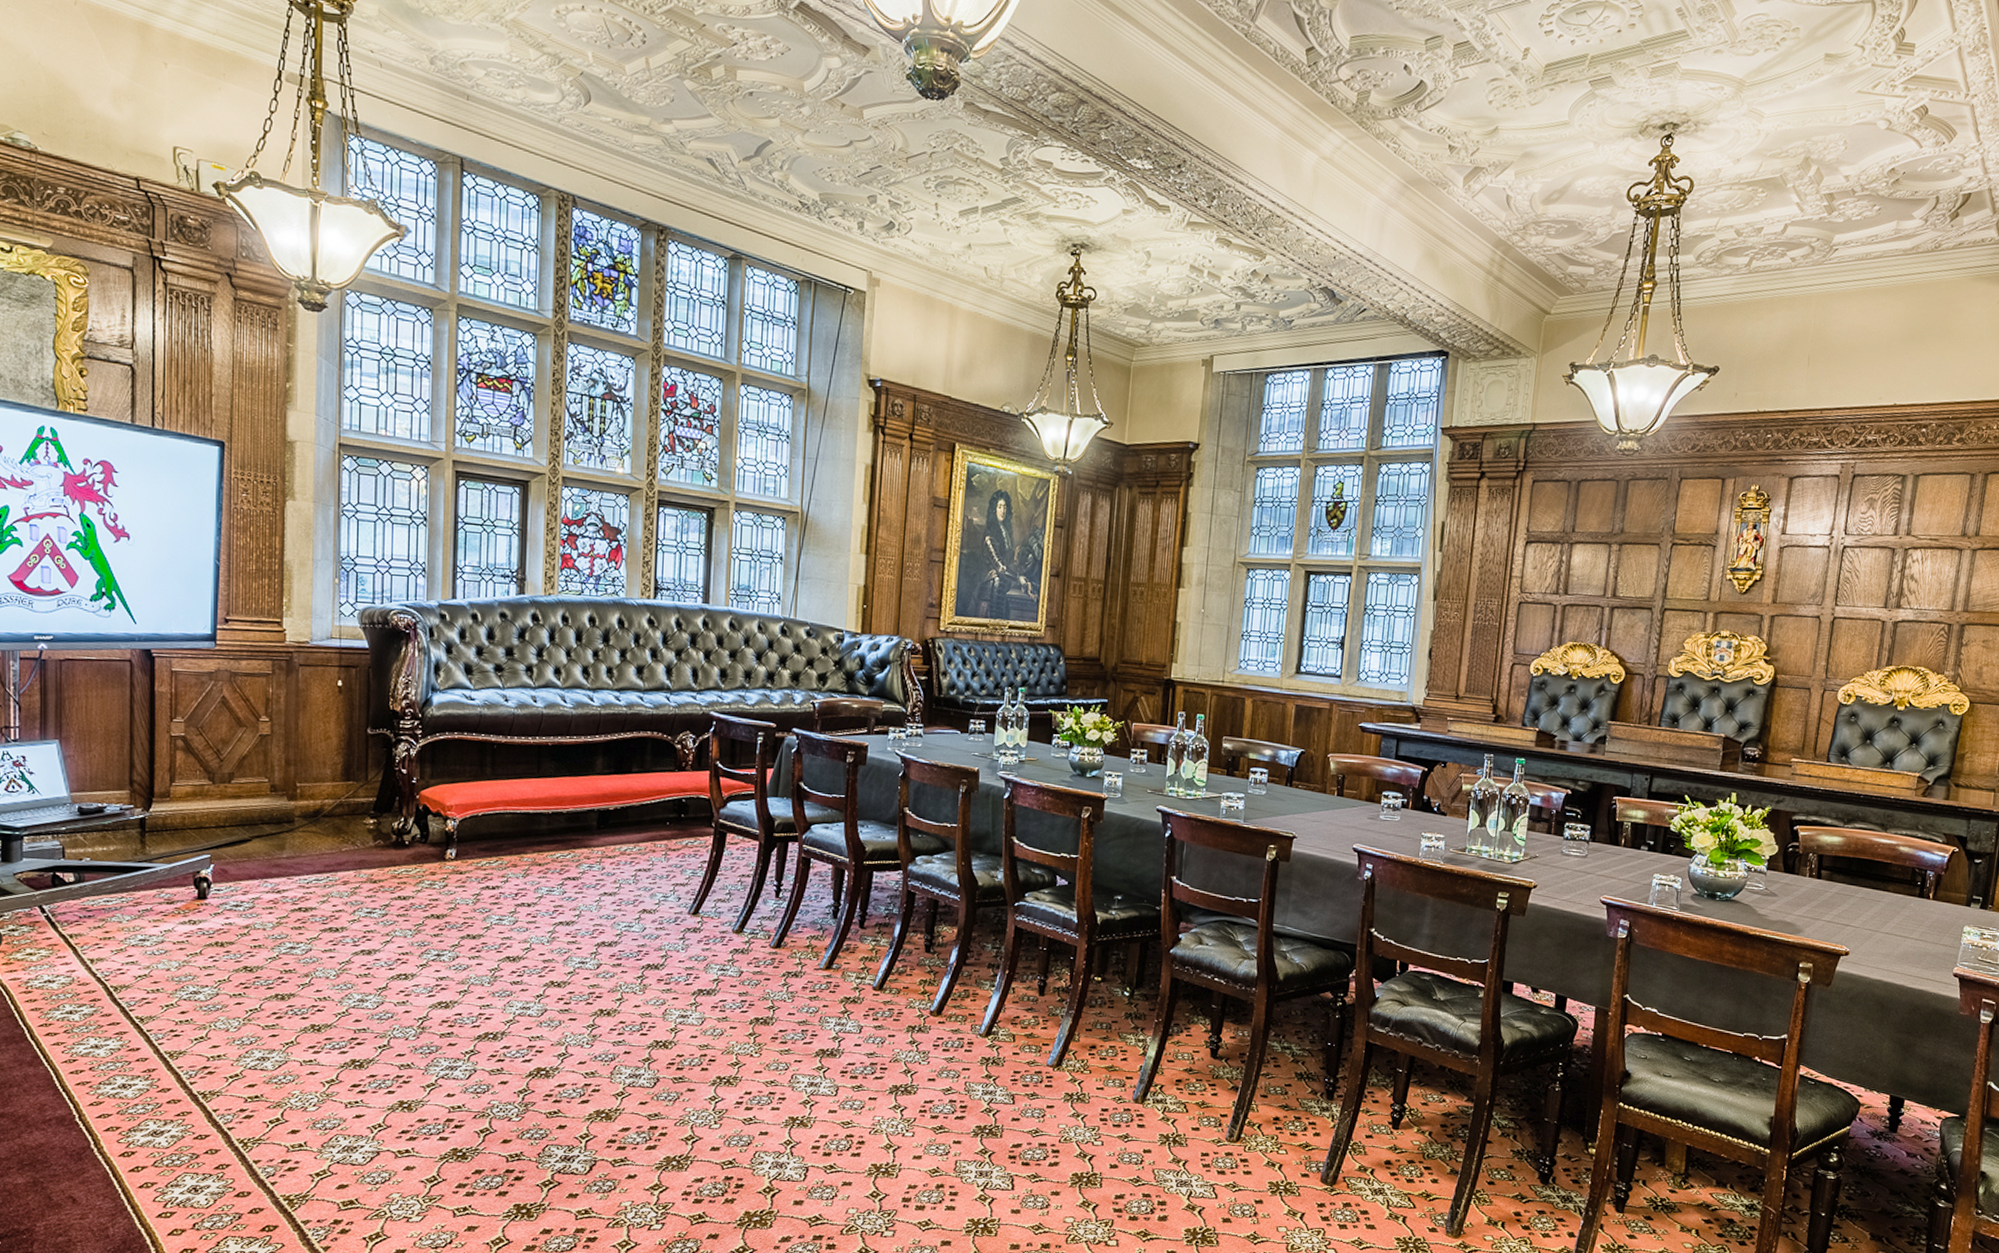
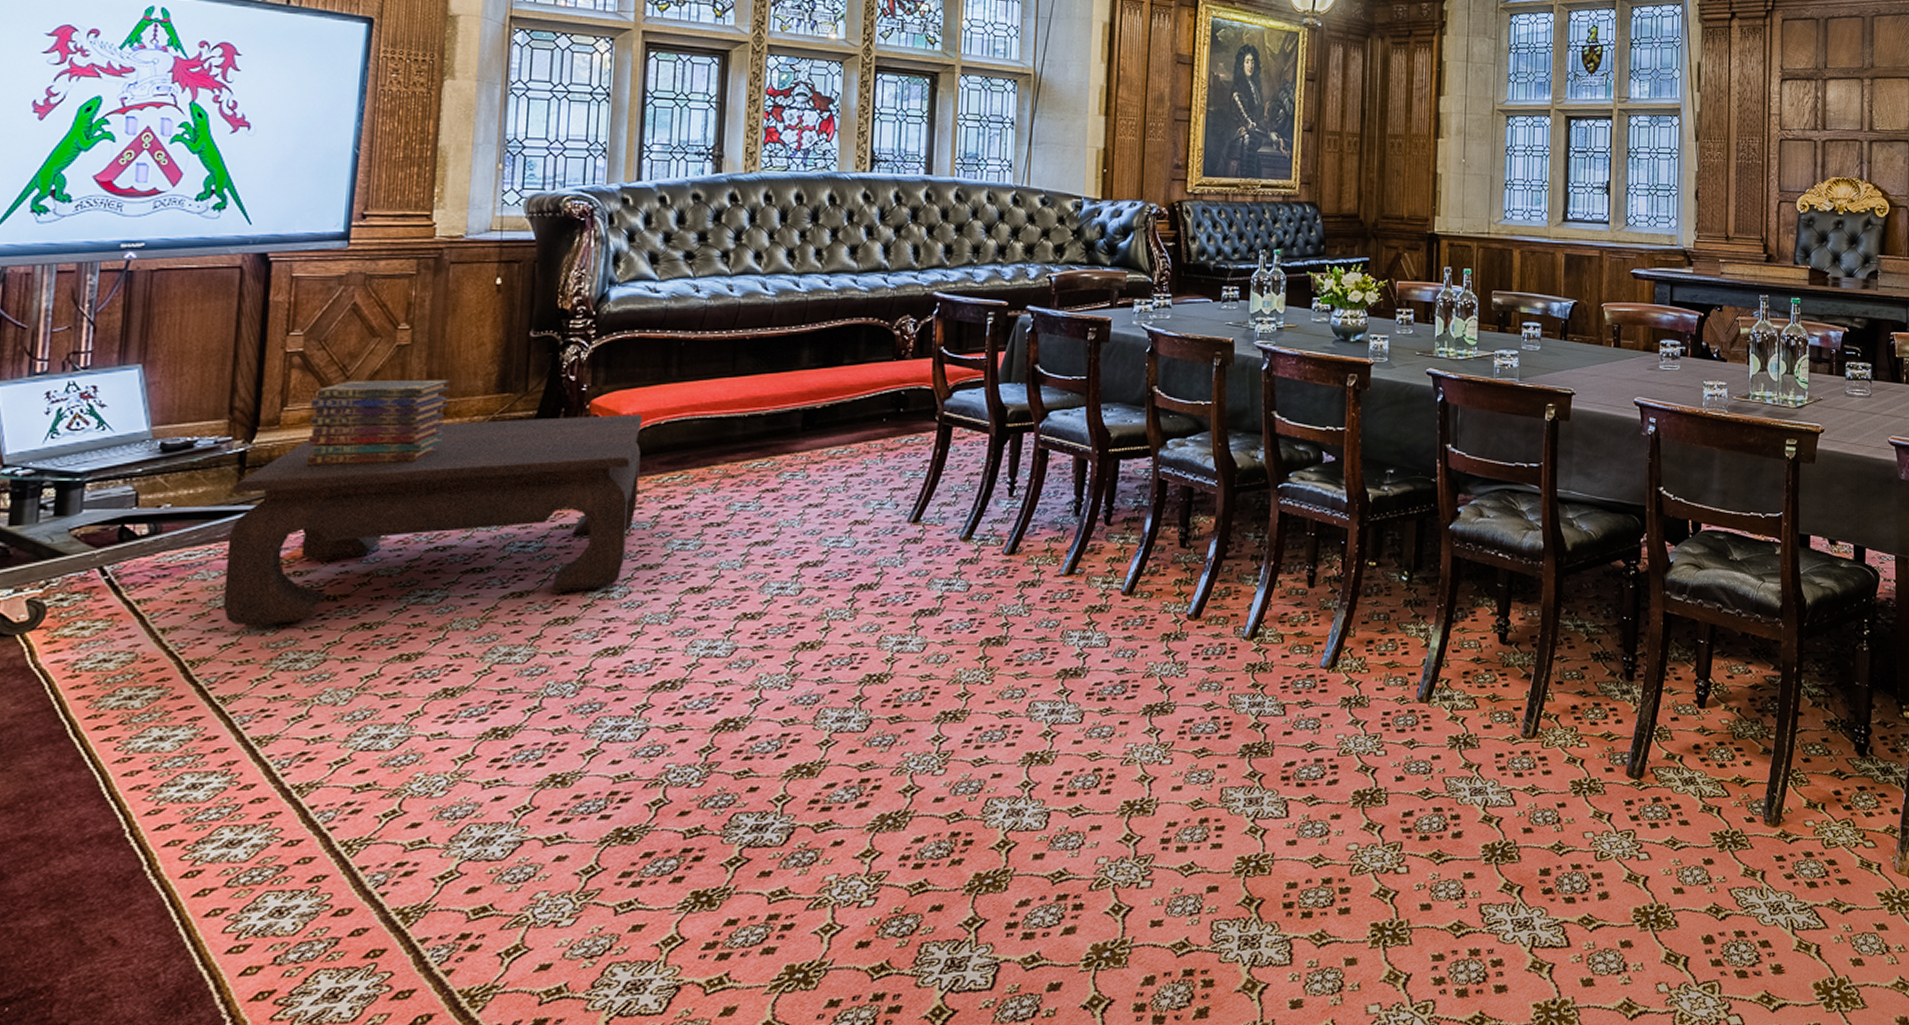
coffee table: none [136,804,463,963] -> present [223,414,642,627]
book stack: none [193,763,305,836] -> present [306,379,451,466]

